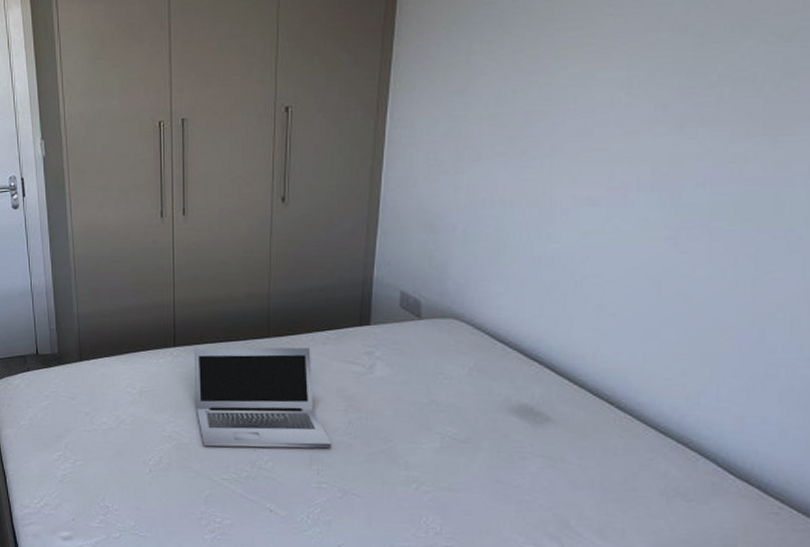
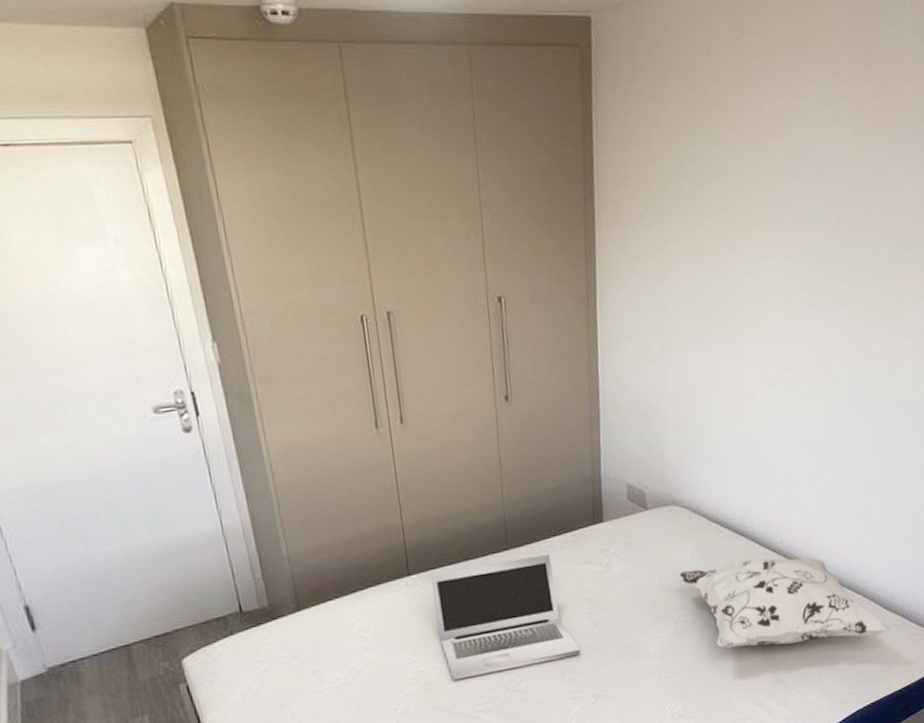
decorative pillow: none [452,386,739,504] -> present [680,557,891,649]

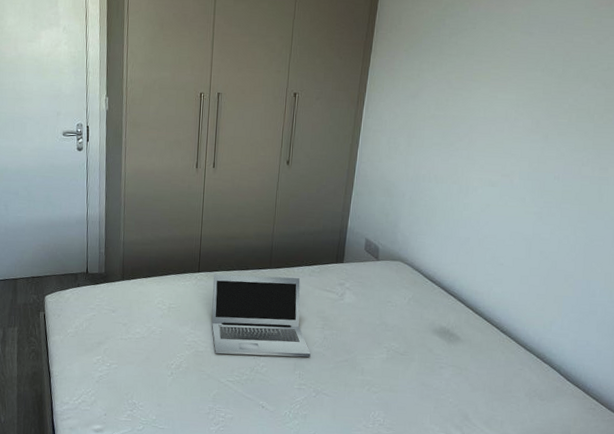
decorative pillow: present [680,557,891,649] -> none [397,312,572,402]

